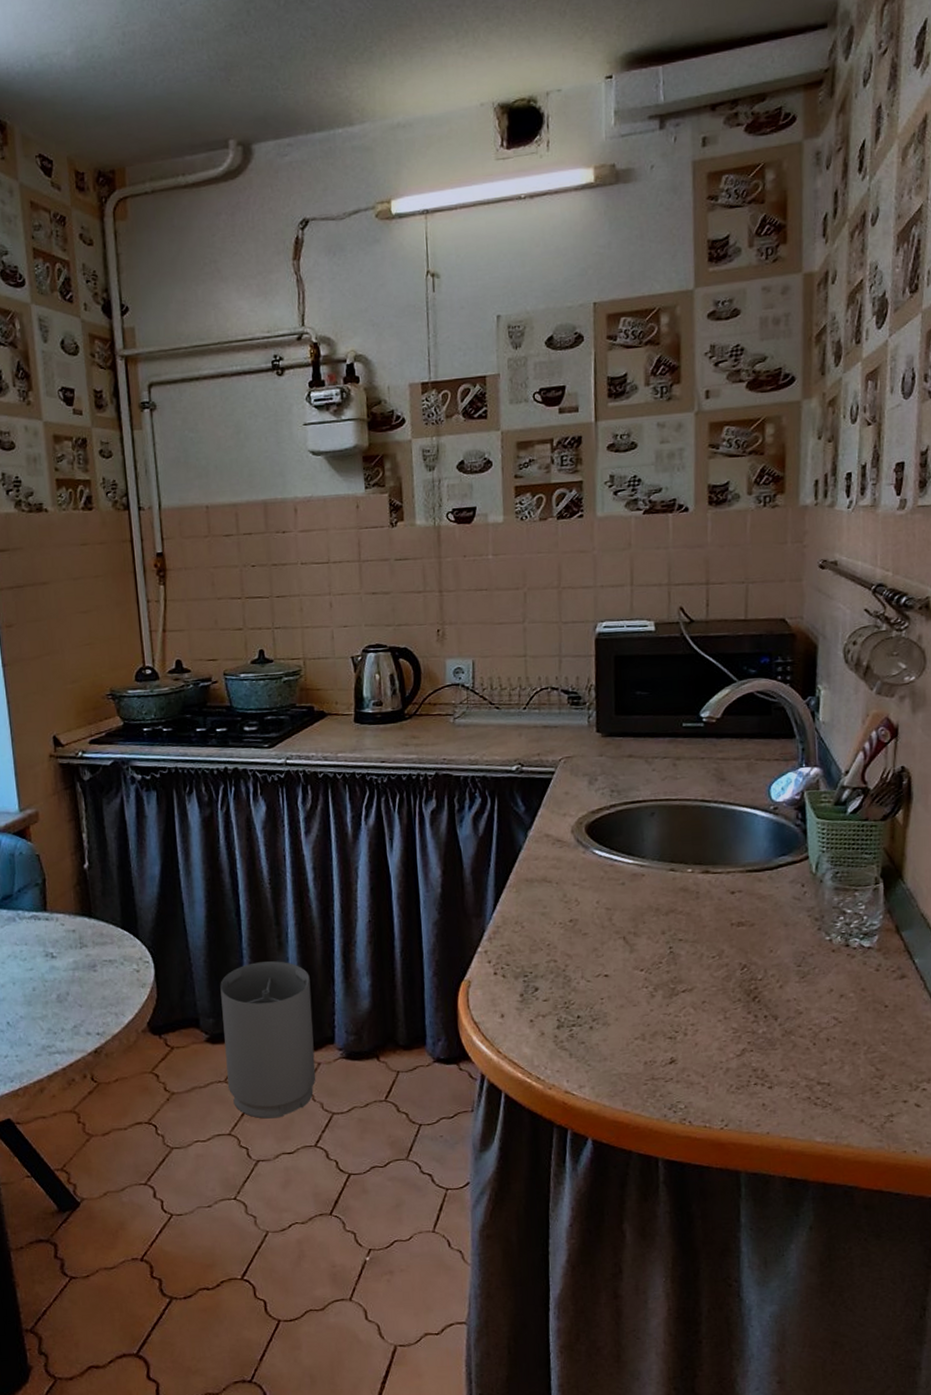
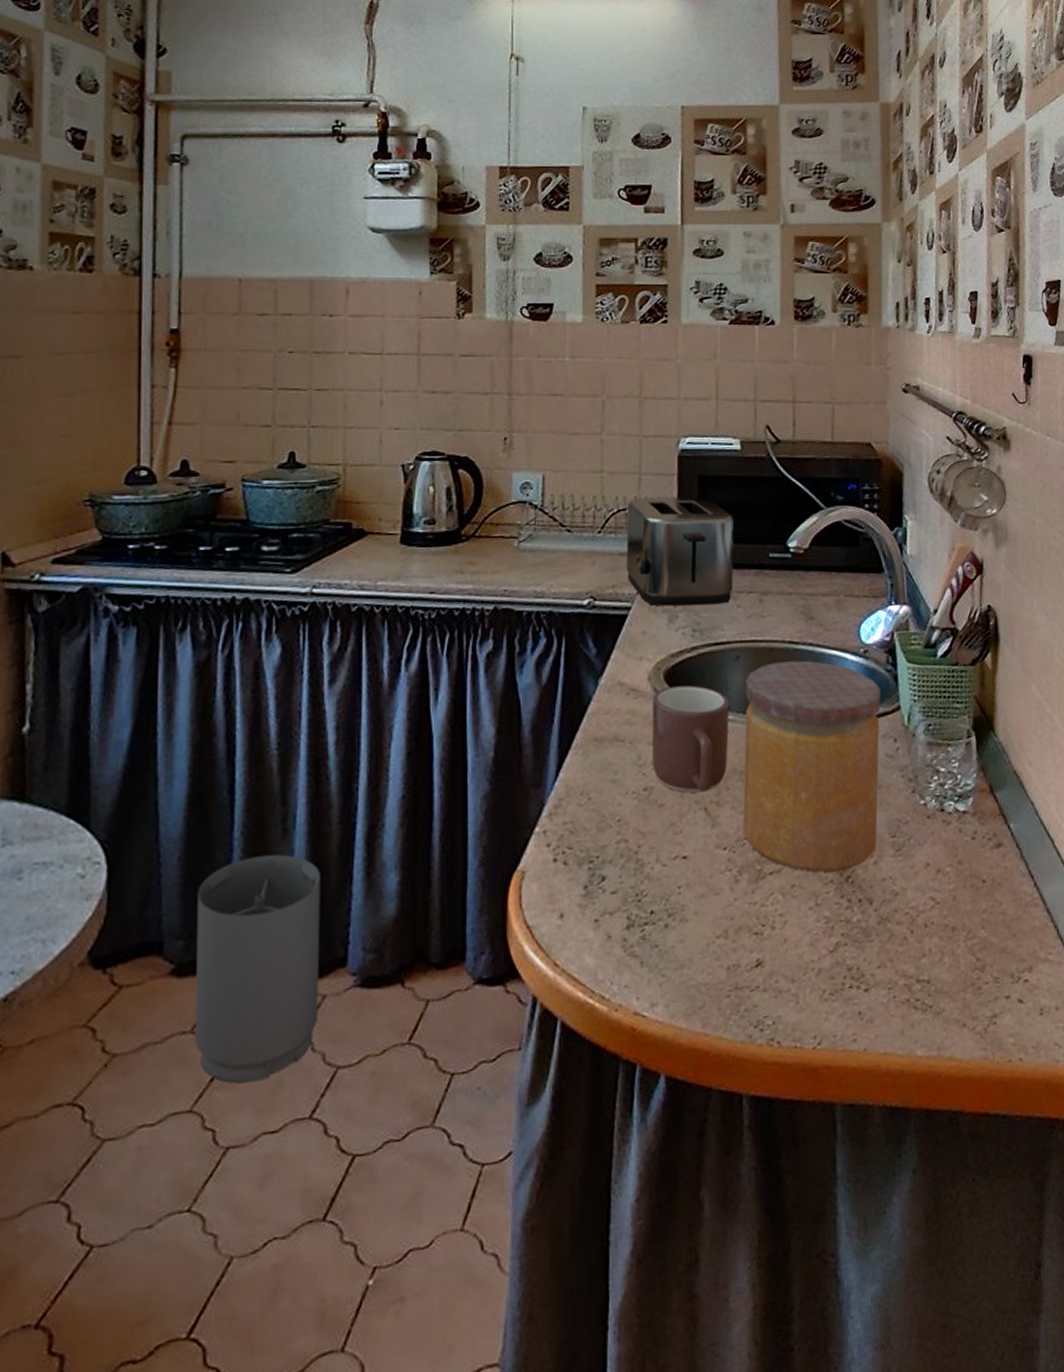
toaster: none [549,674,650,771] -> present [626,496,735,607]
mug: none [575,837,646,925] -> present [651,685,730,793]
jar: none [658,816,790,993] -> present [743,660,881,873]

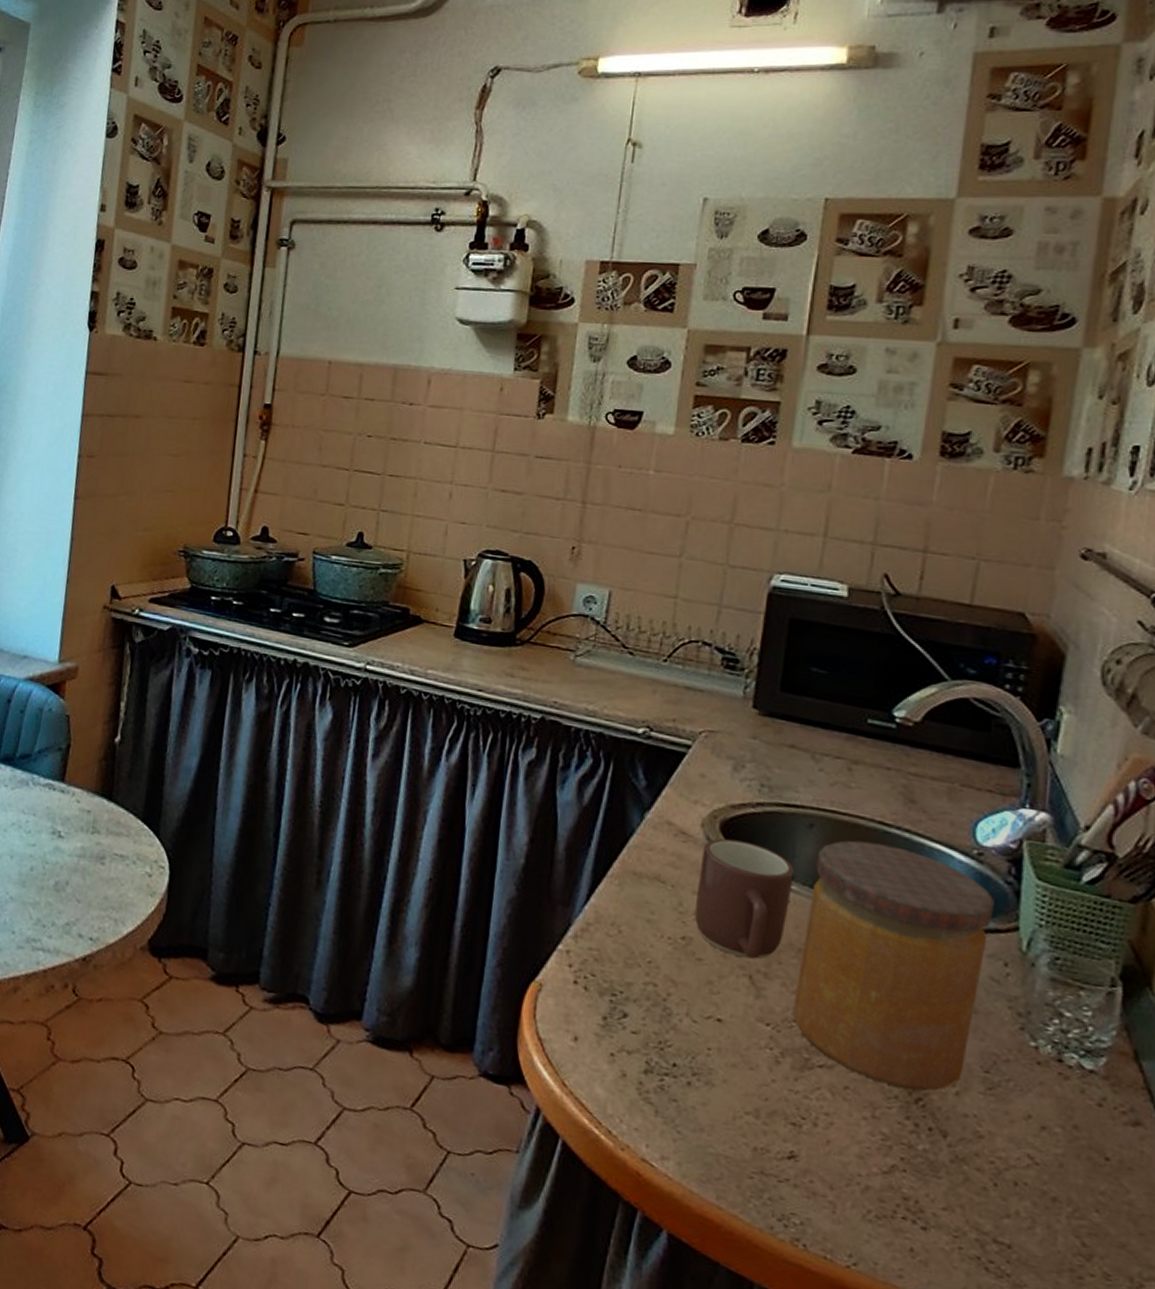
trash can: present [195,854,321,1083] -> none [225,897,347,1097]
toaster: present [626,496,735,607] -> none [691,631,829,764]

